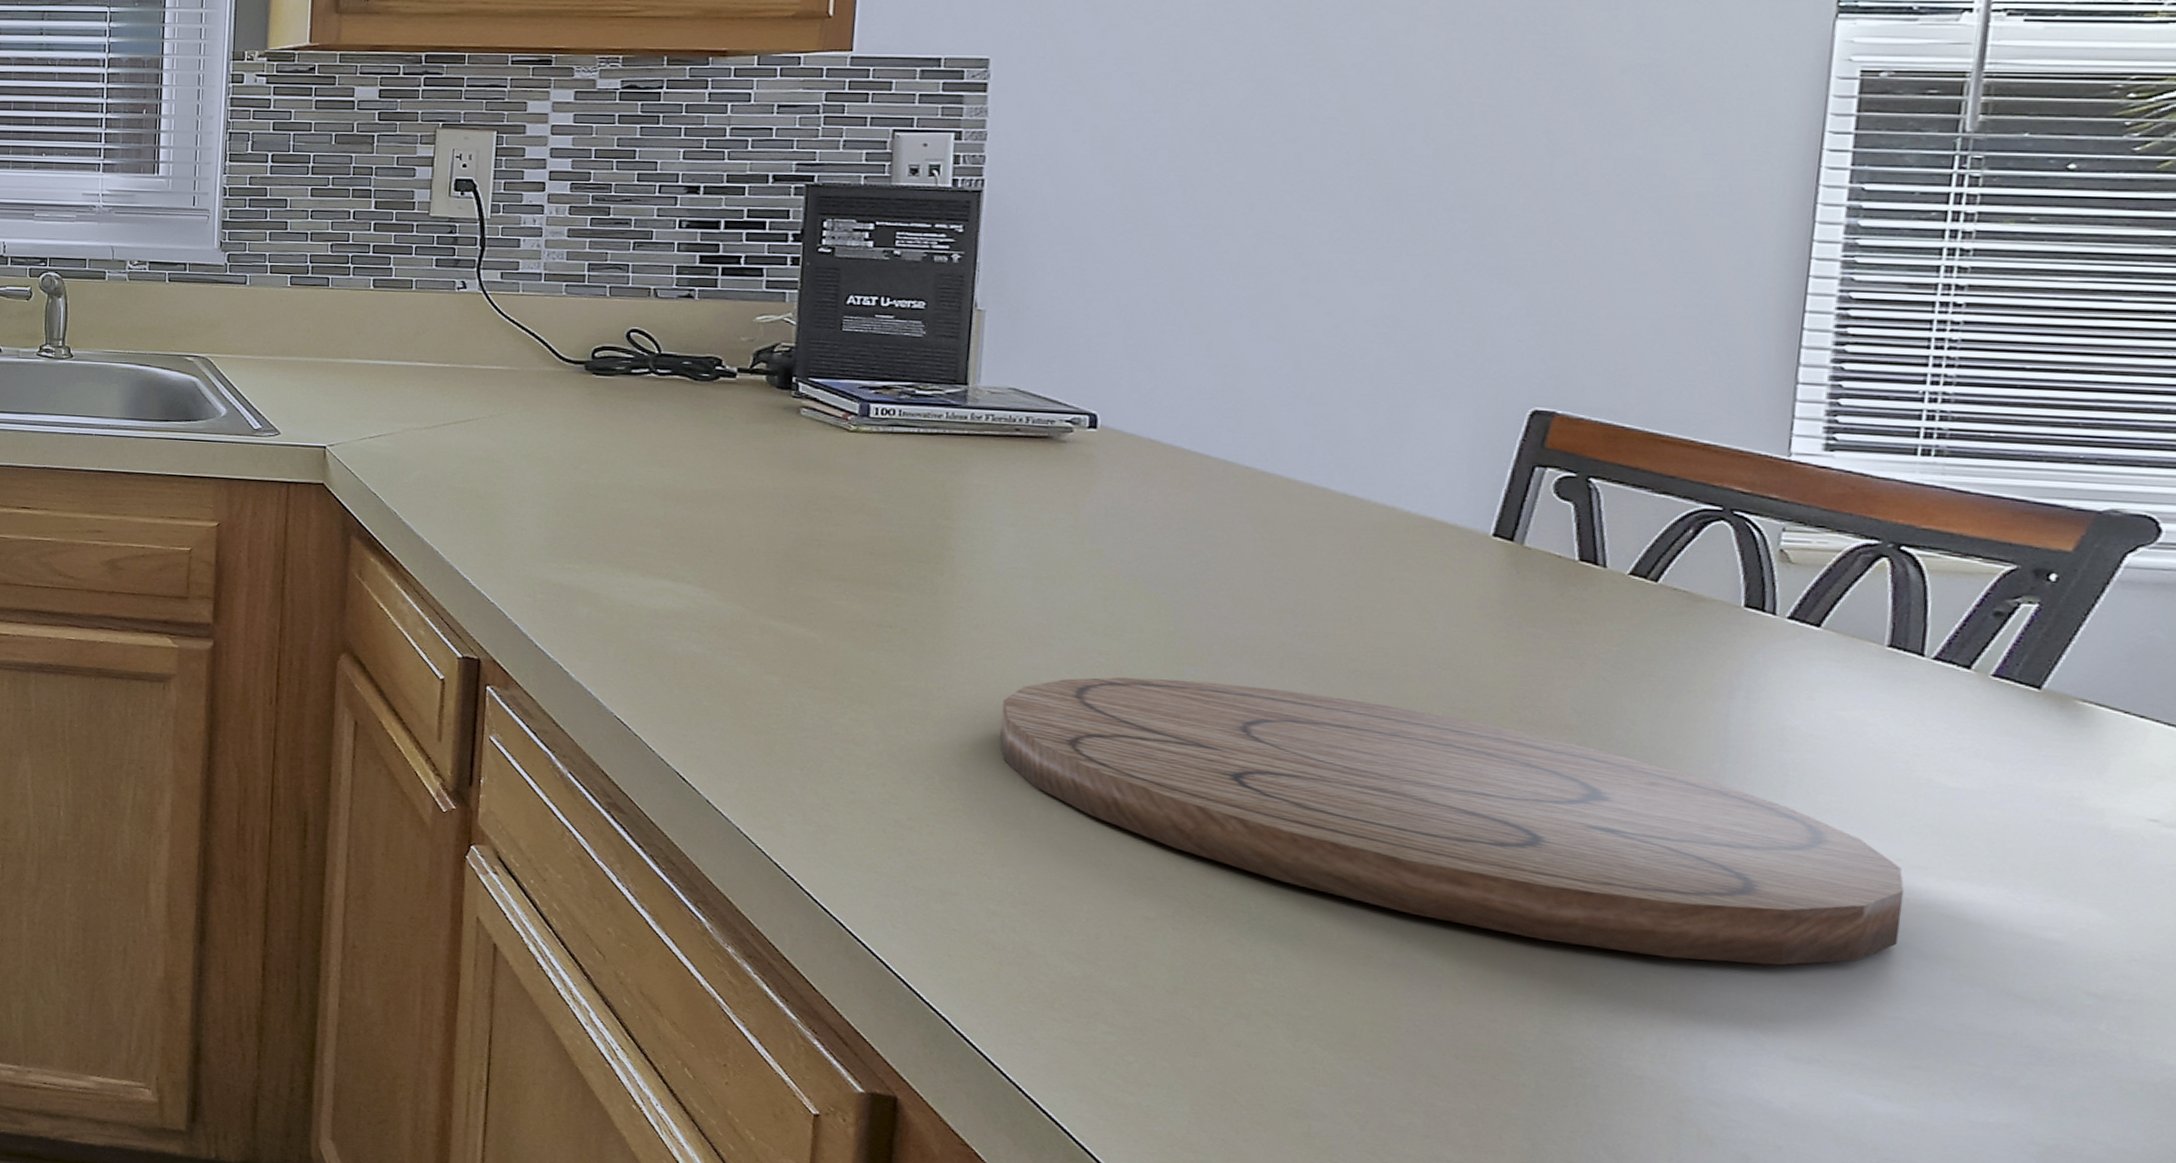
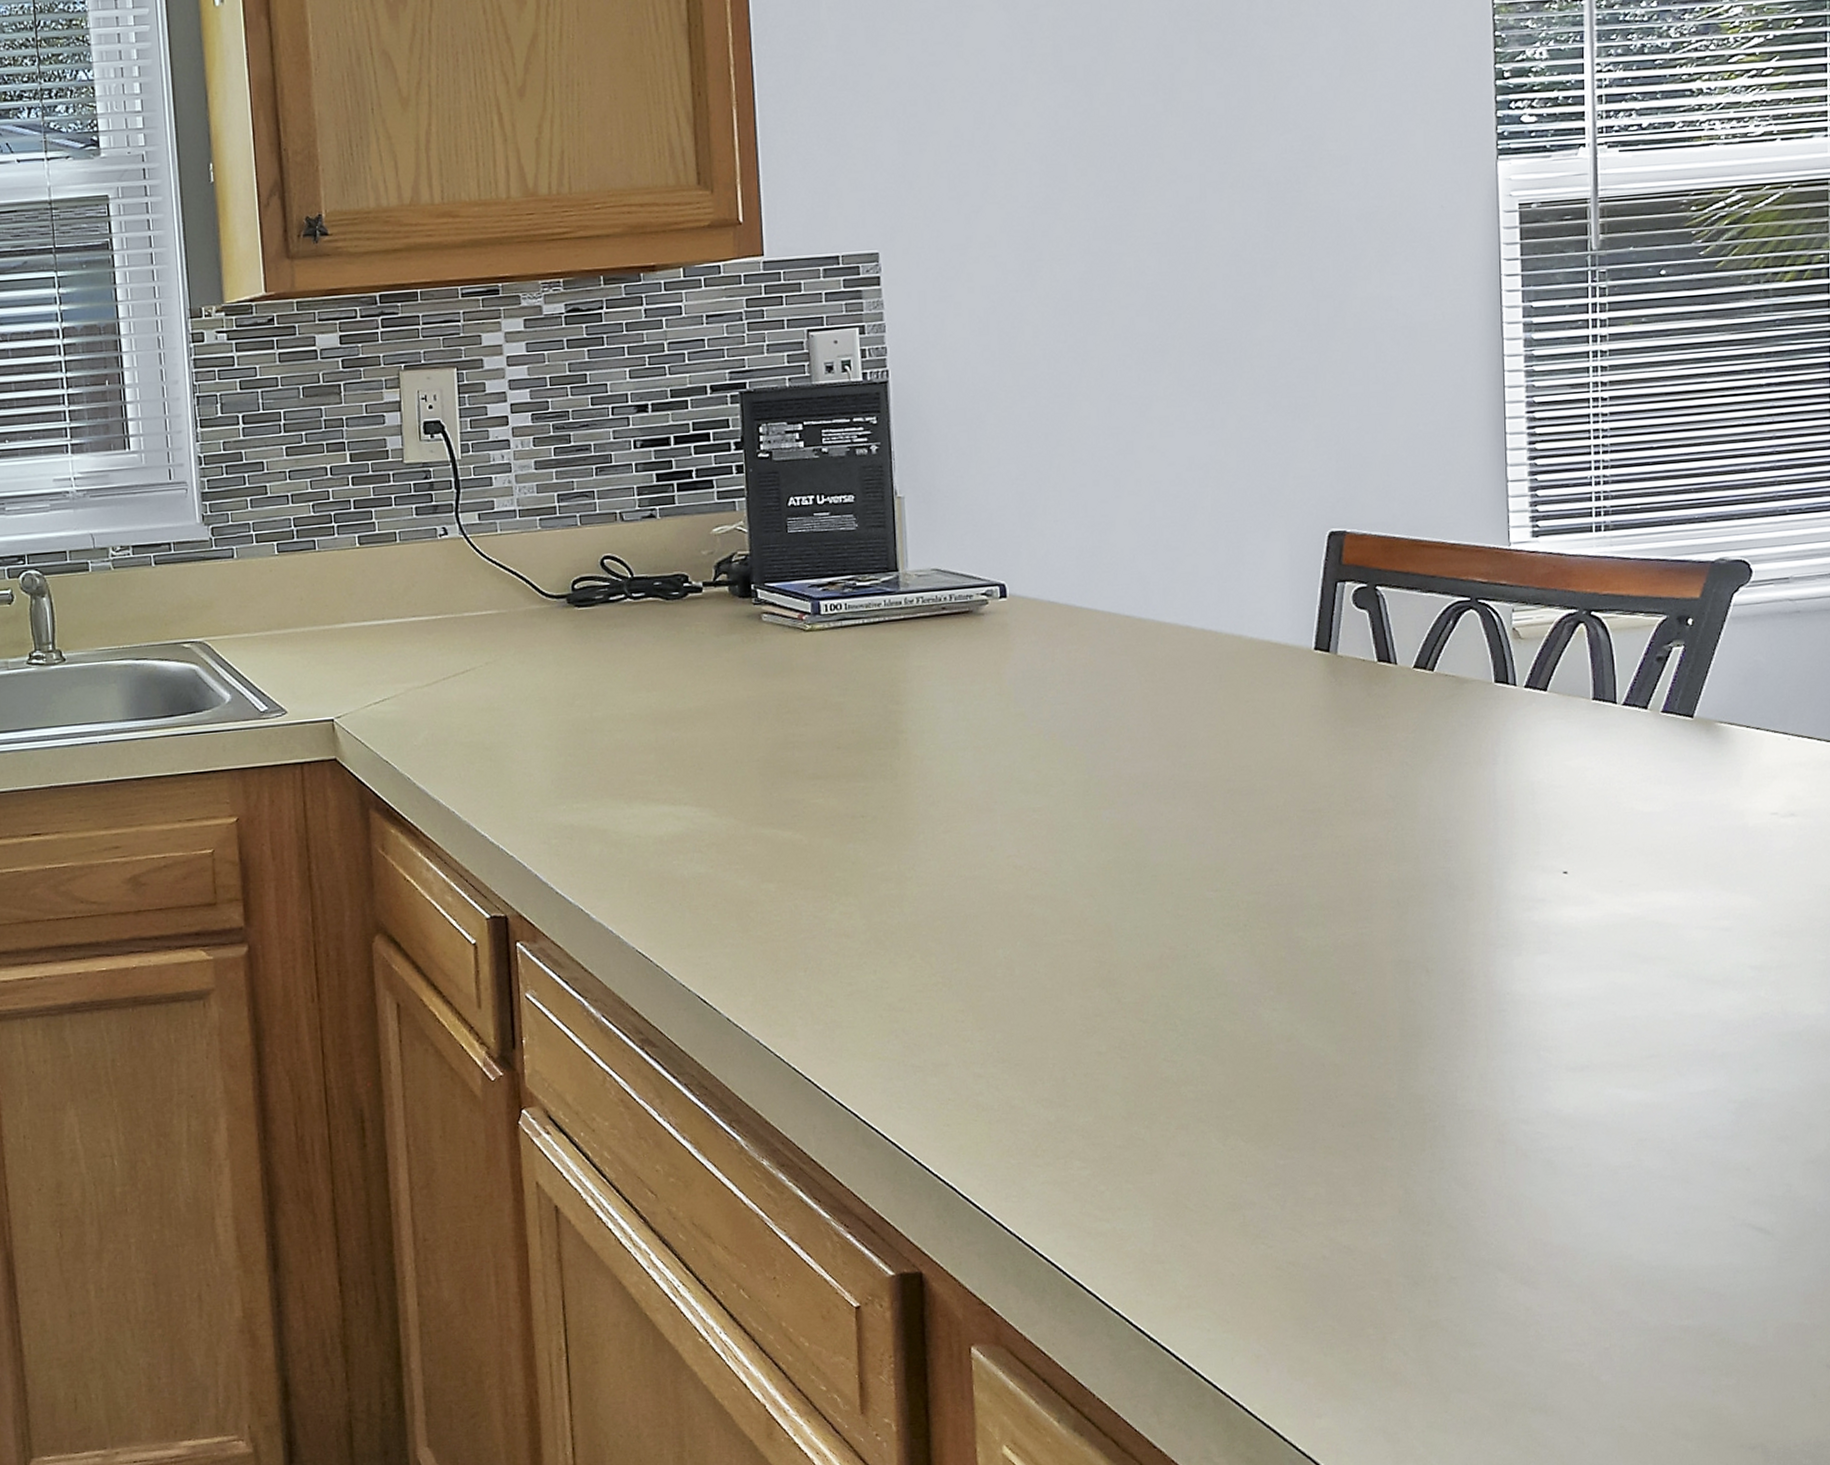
cutting board: present [1000,677,1905,965] -> none [963,817,1628,1006]

